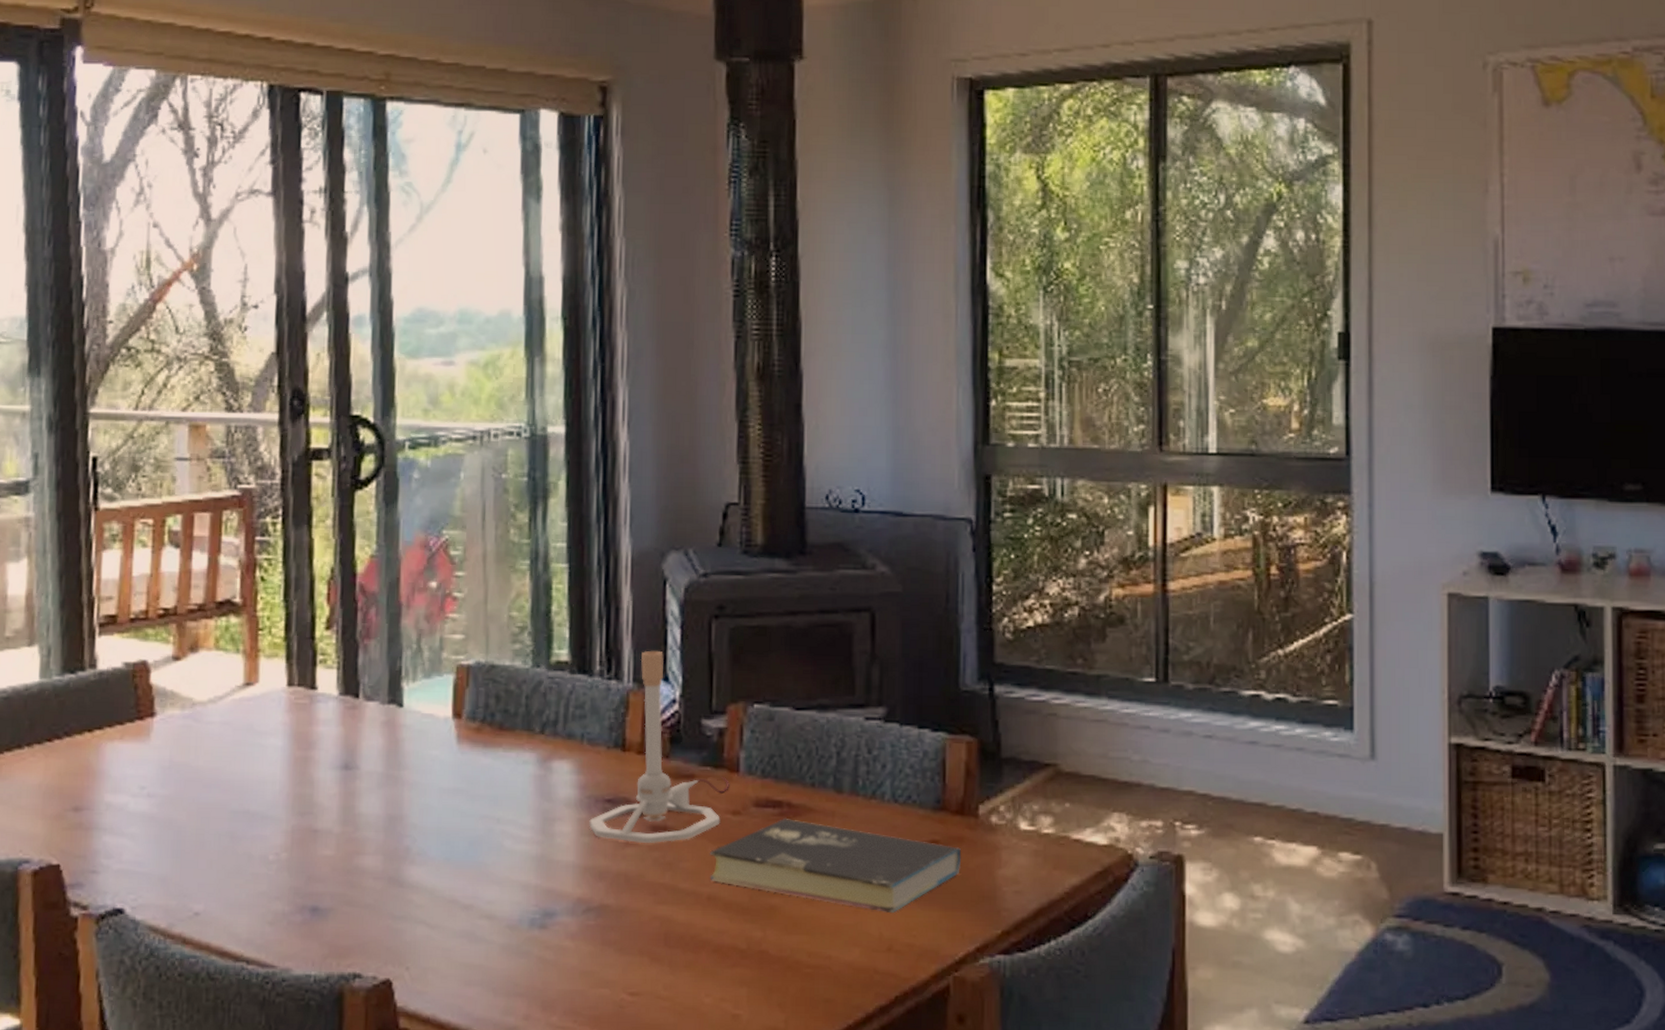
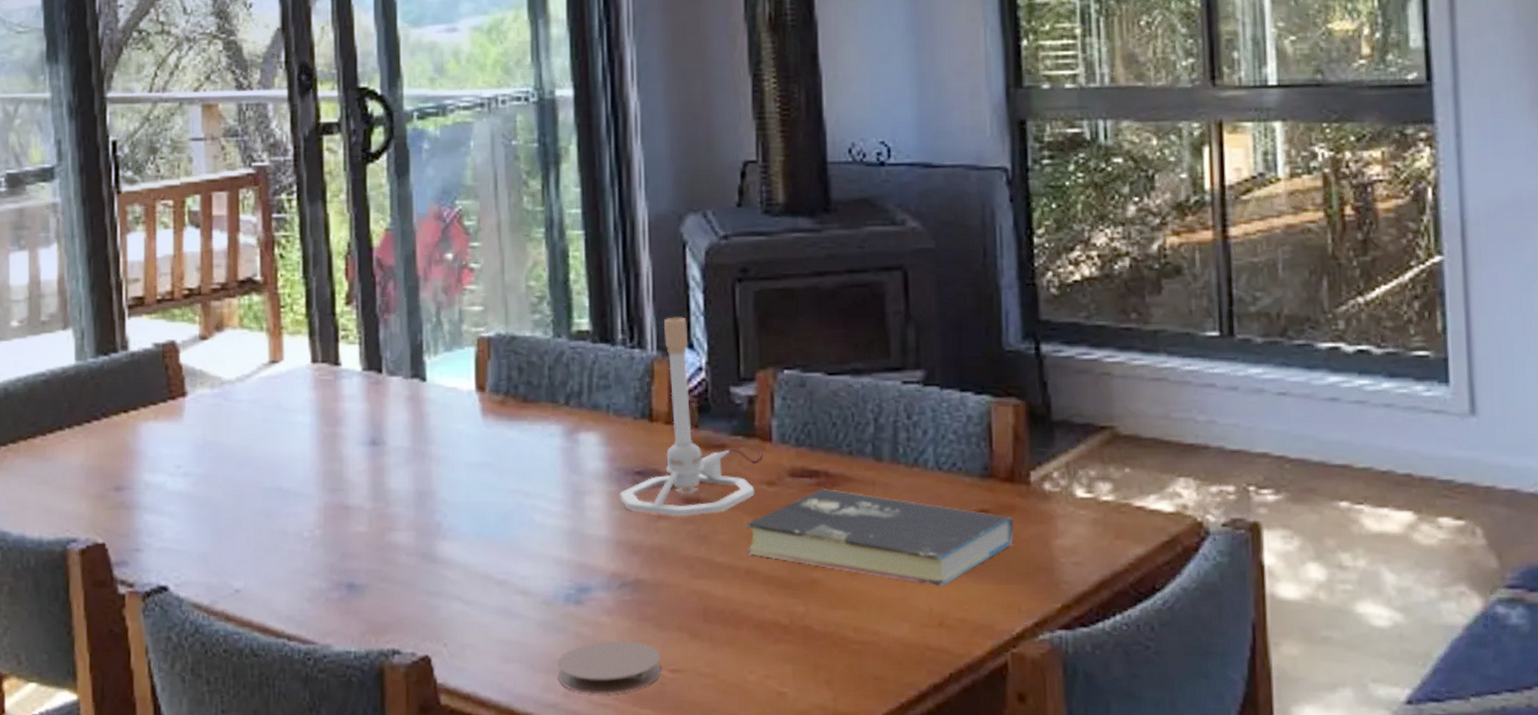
coaster: none [518,964,622,1017] -> present [557,640,662,694]

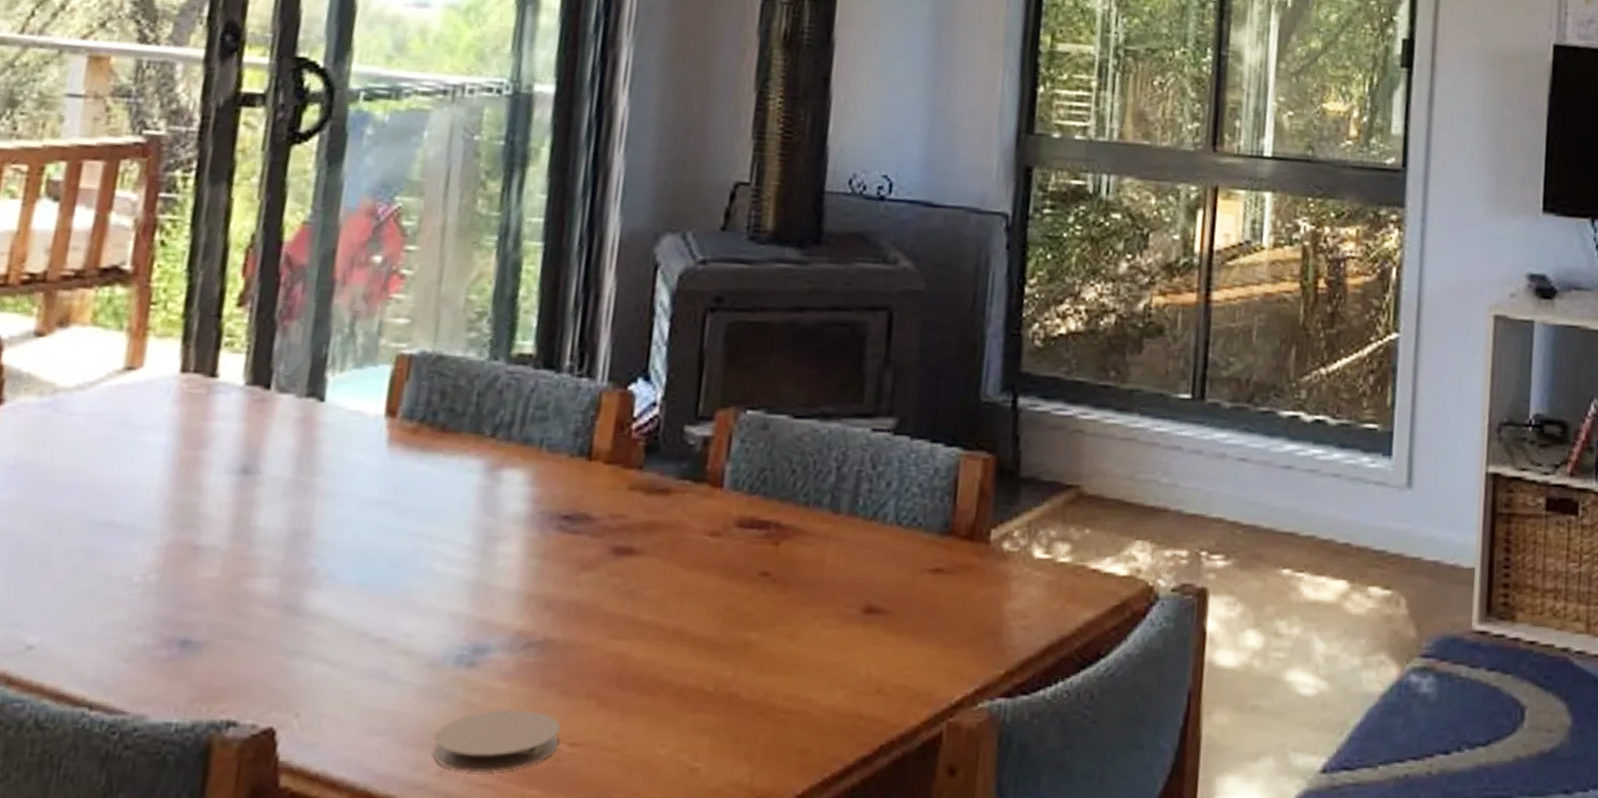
lamp base: present [620,317,763,517] -> none [539,345,711,568]
book: present [745,488,1014,587] -> none [677,540,968,651]

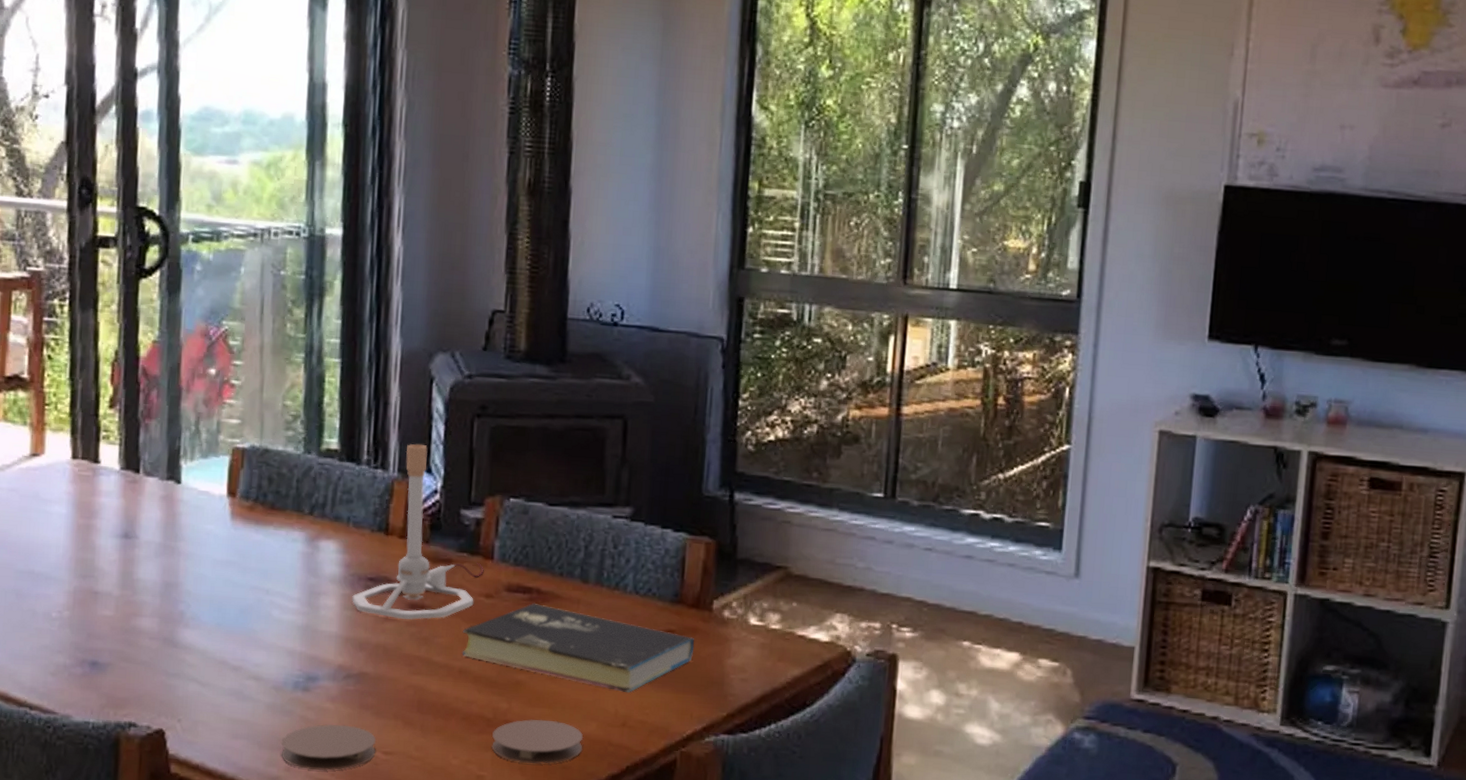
lamp base: none [539,345,711,568] -> present [352,443,484,620]
book: none [677,540,968,651] -> present [462,602,695,693]
coaster: none [710,690,828,749] -> present [491,719,584,764]

